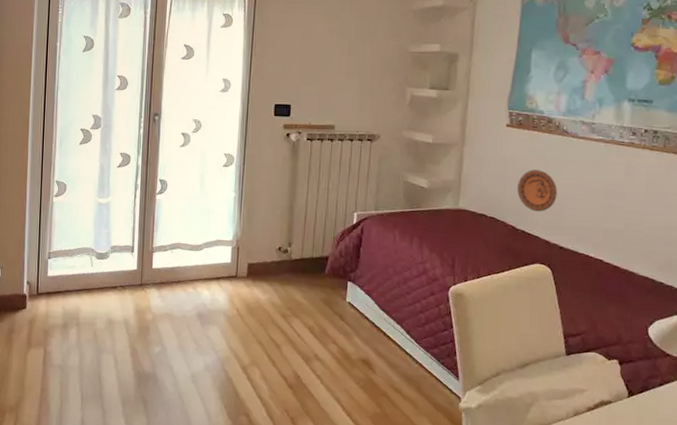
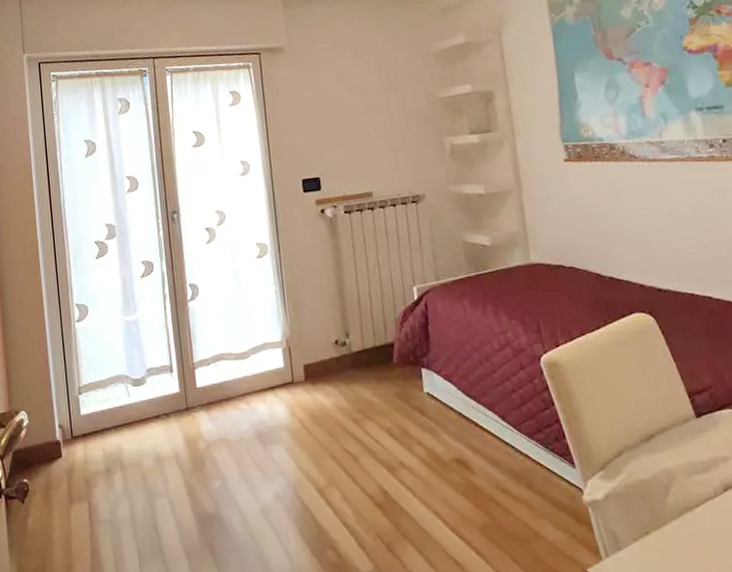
decorative plate: present [517,170,557,212] -> none [592,204,641,253]

